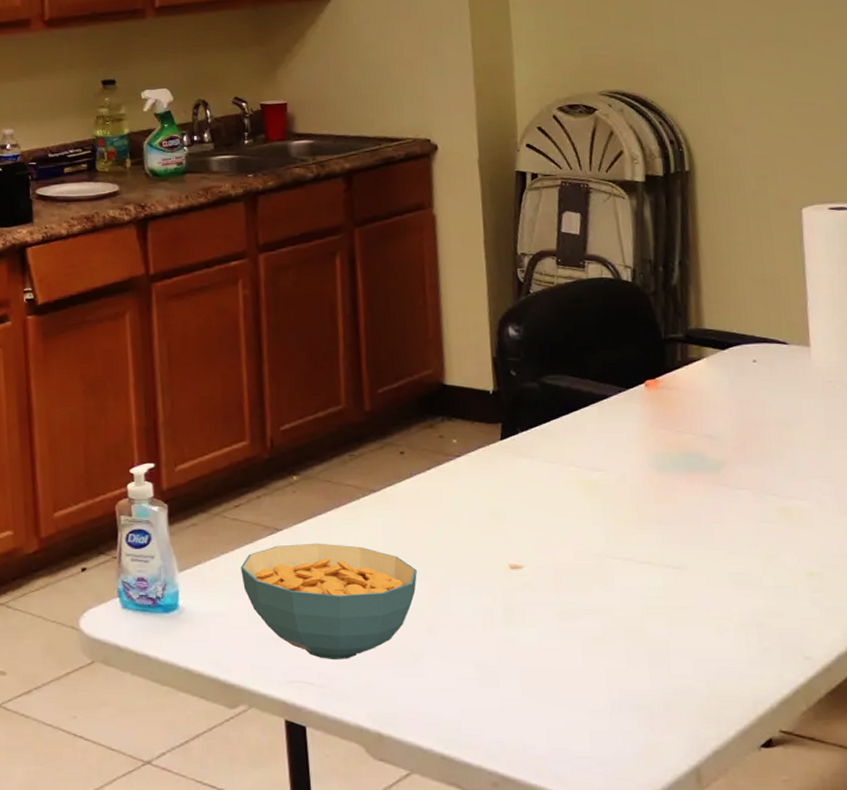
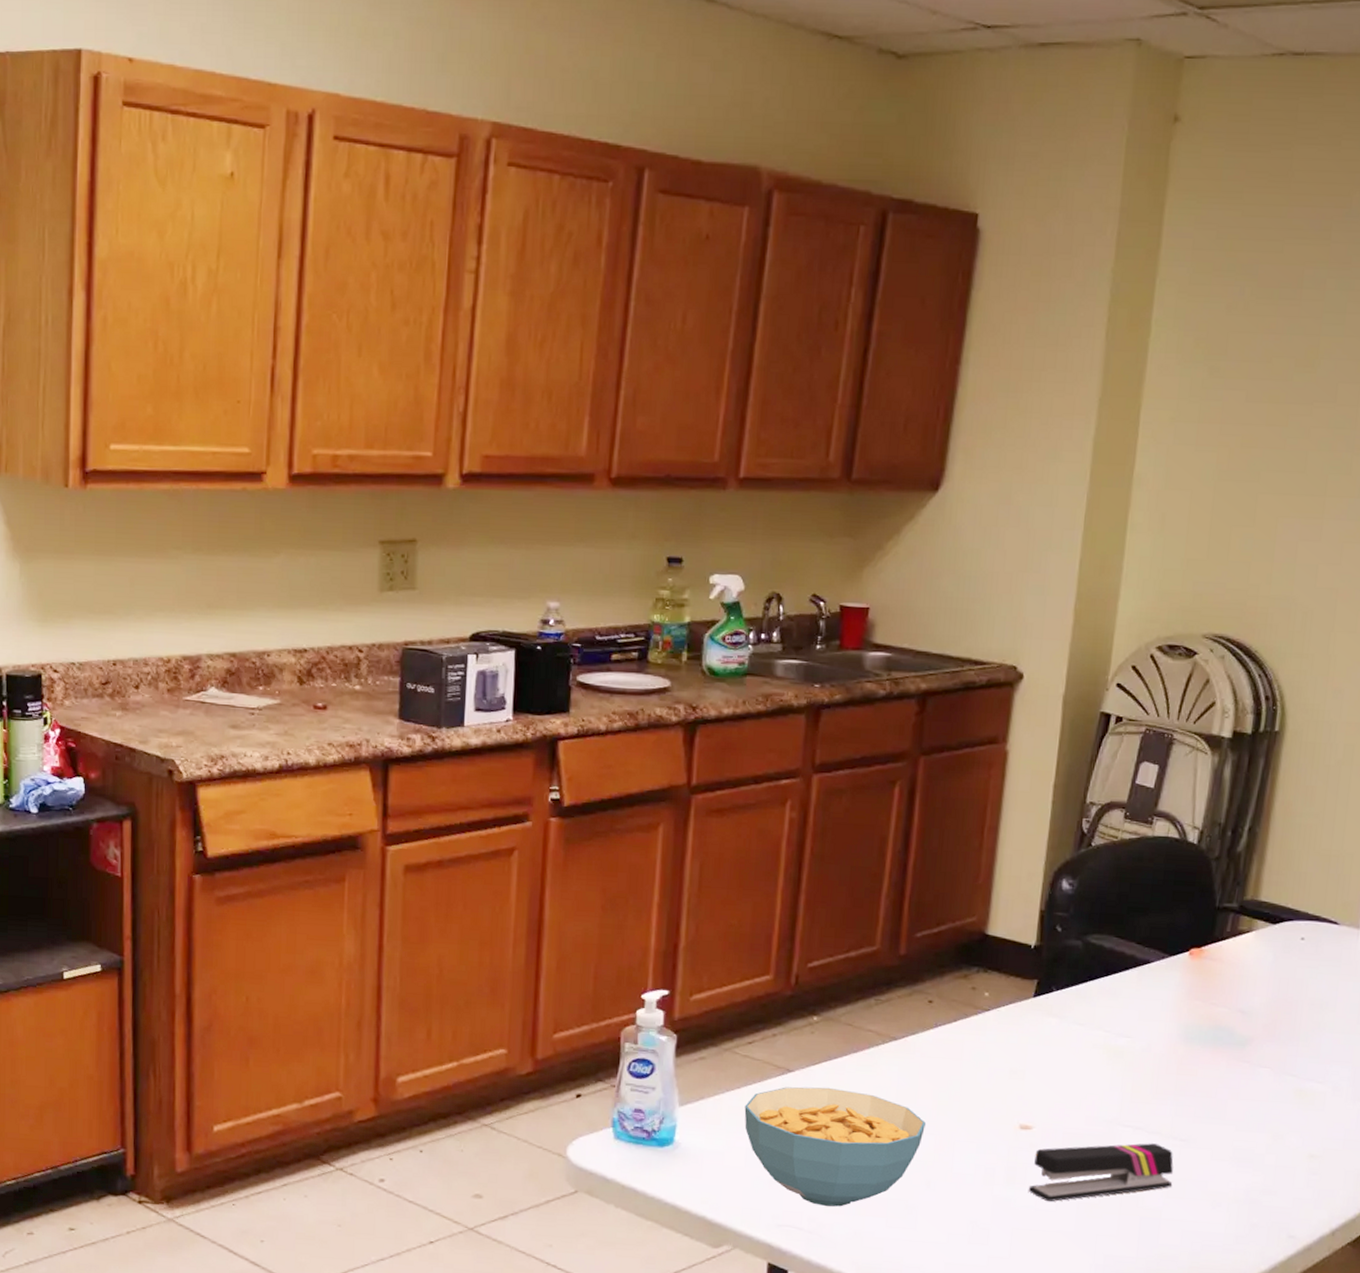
stapler: none [529,573,673,640] -> present [1028,1143,1174,1202]

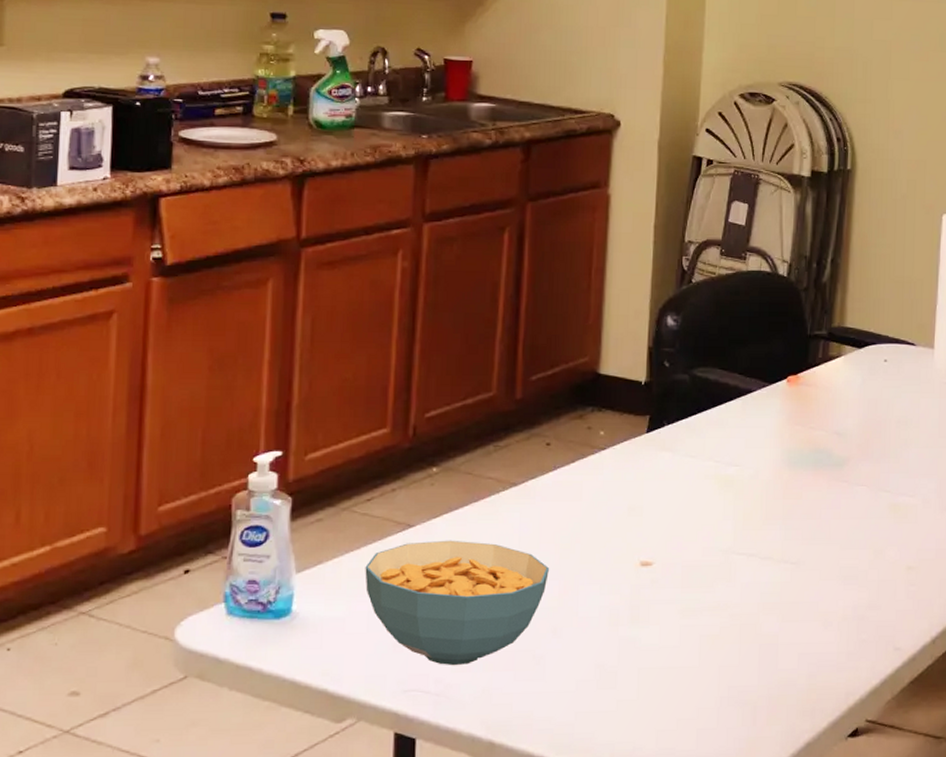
stapler: present [1028,1143,1174,1202] -> none [652,569,786,638]

